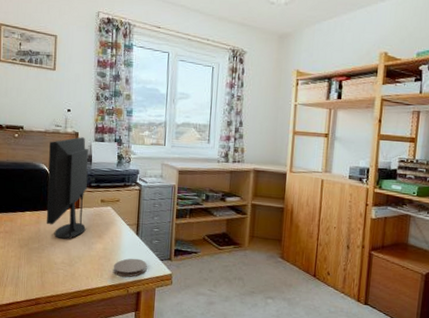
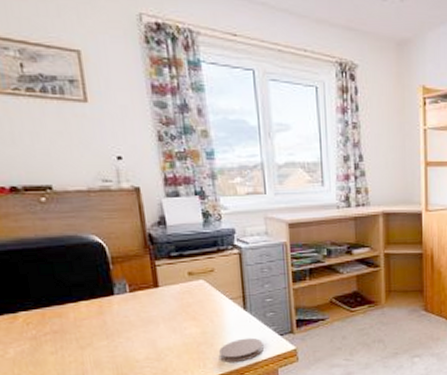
computer monitor: present [46,137,89,240] -> none [98,193,173,329]

